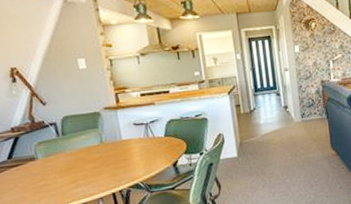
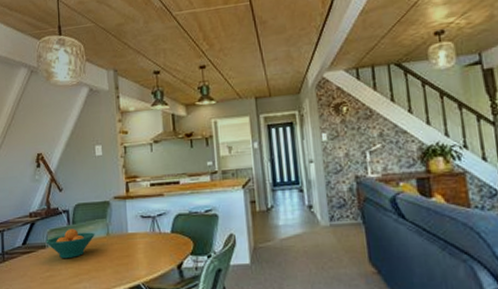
fruit bowl: none [34,140,88,169] -> present [45,229,95,259]

